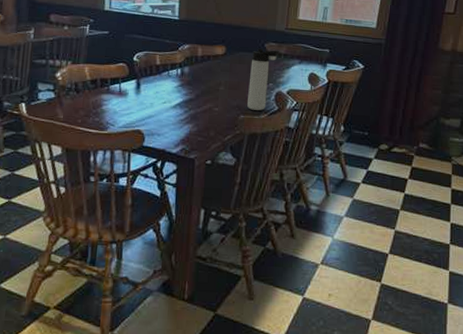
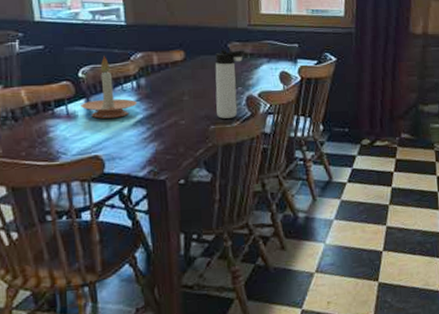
candle holder: none [132,44,179,99] -> present [81,55,137,119]

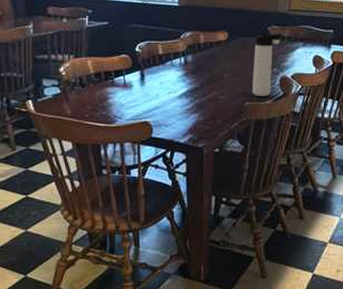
candle holder: present [81,55,137,119] -> none [136,33,183,89]

